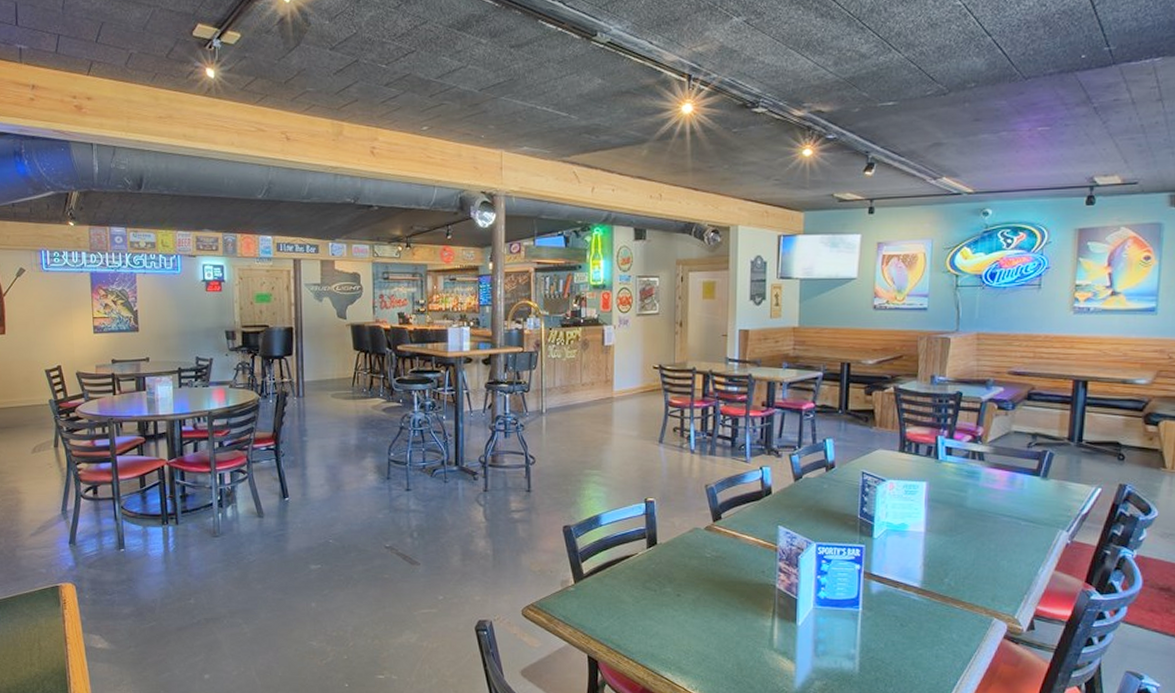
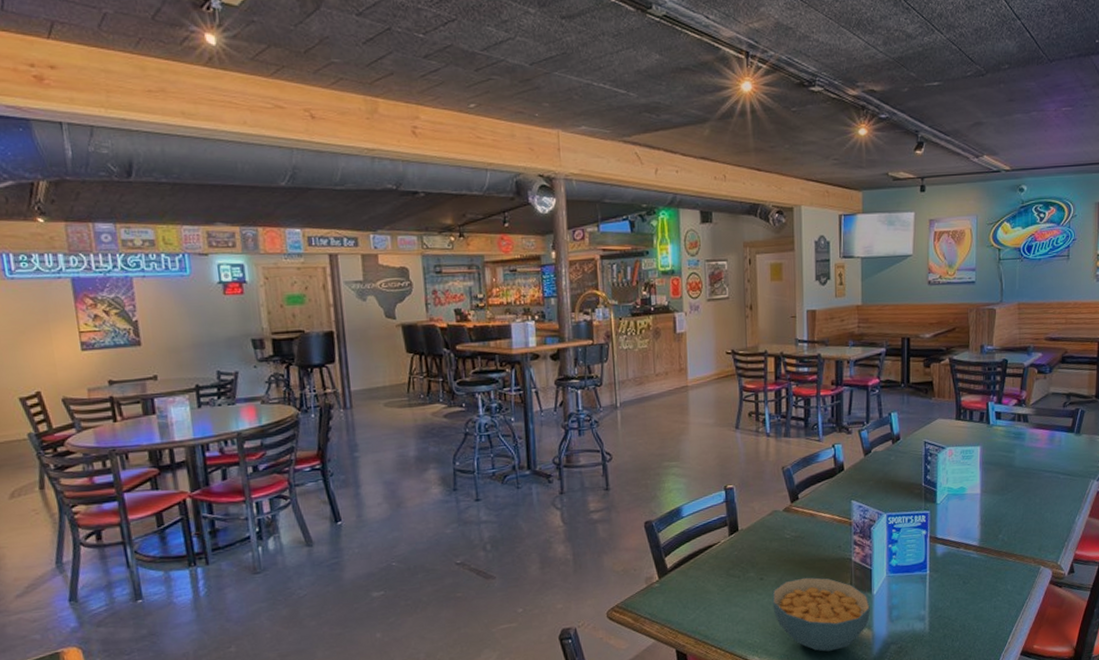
cereal bowl: none [689,599,795,678] -> present [772,577,871,652]

